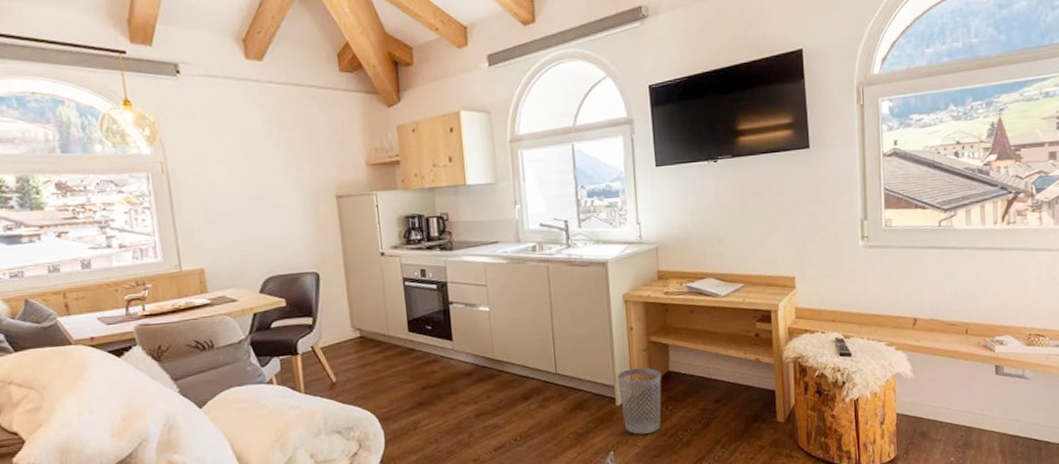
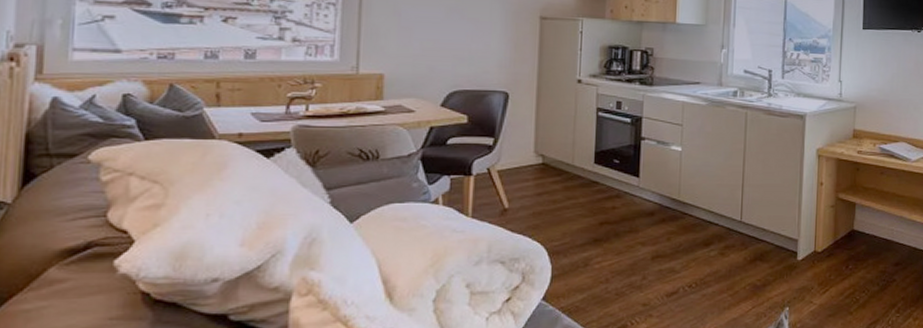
wastebasket: present [616,367,662,435] -> none [801,224,846,292]

